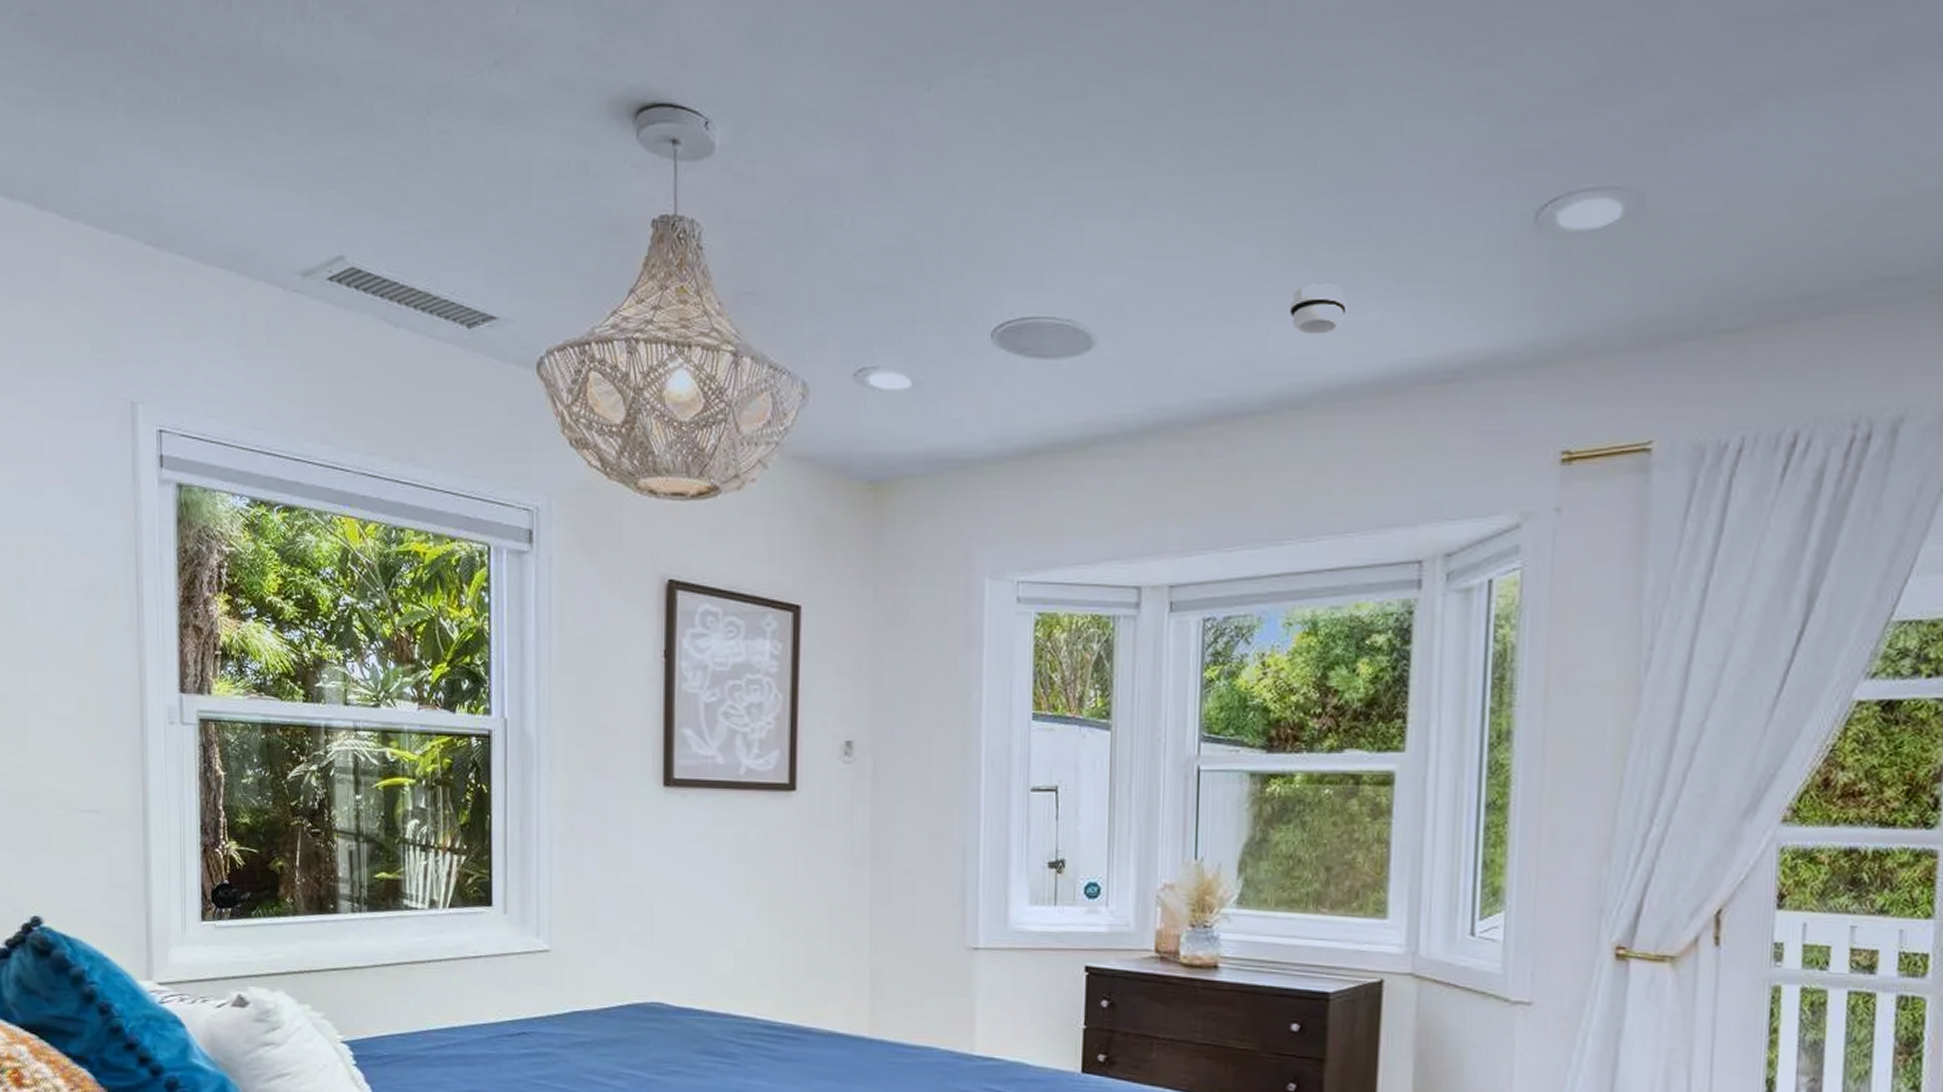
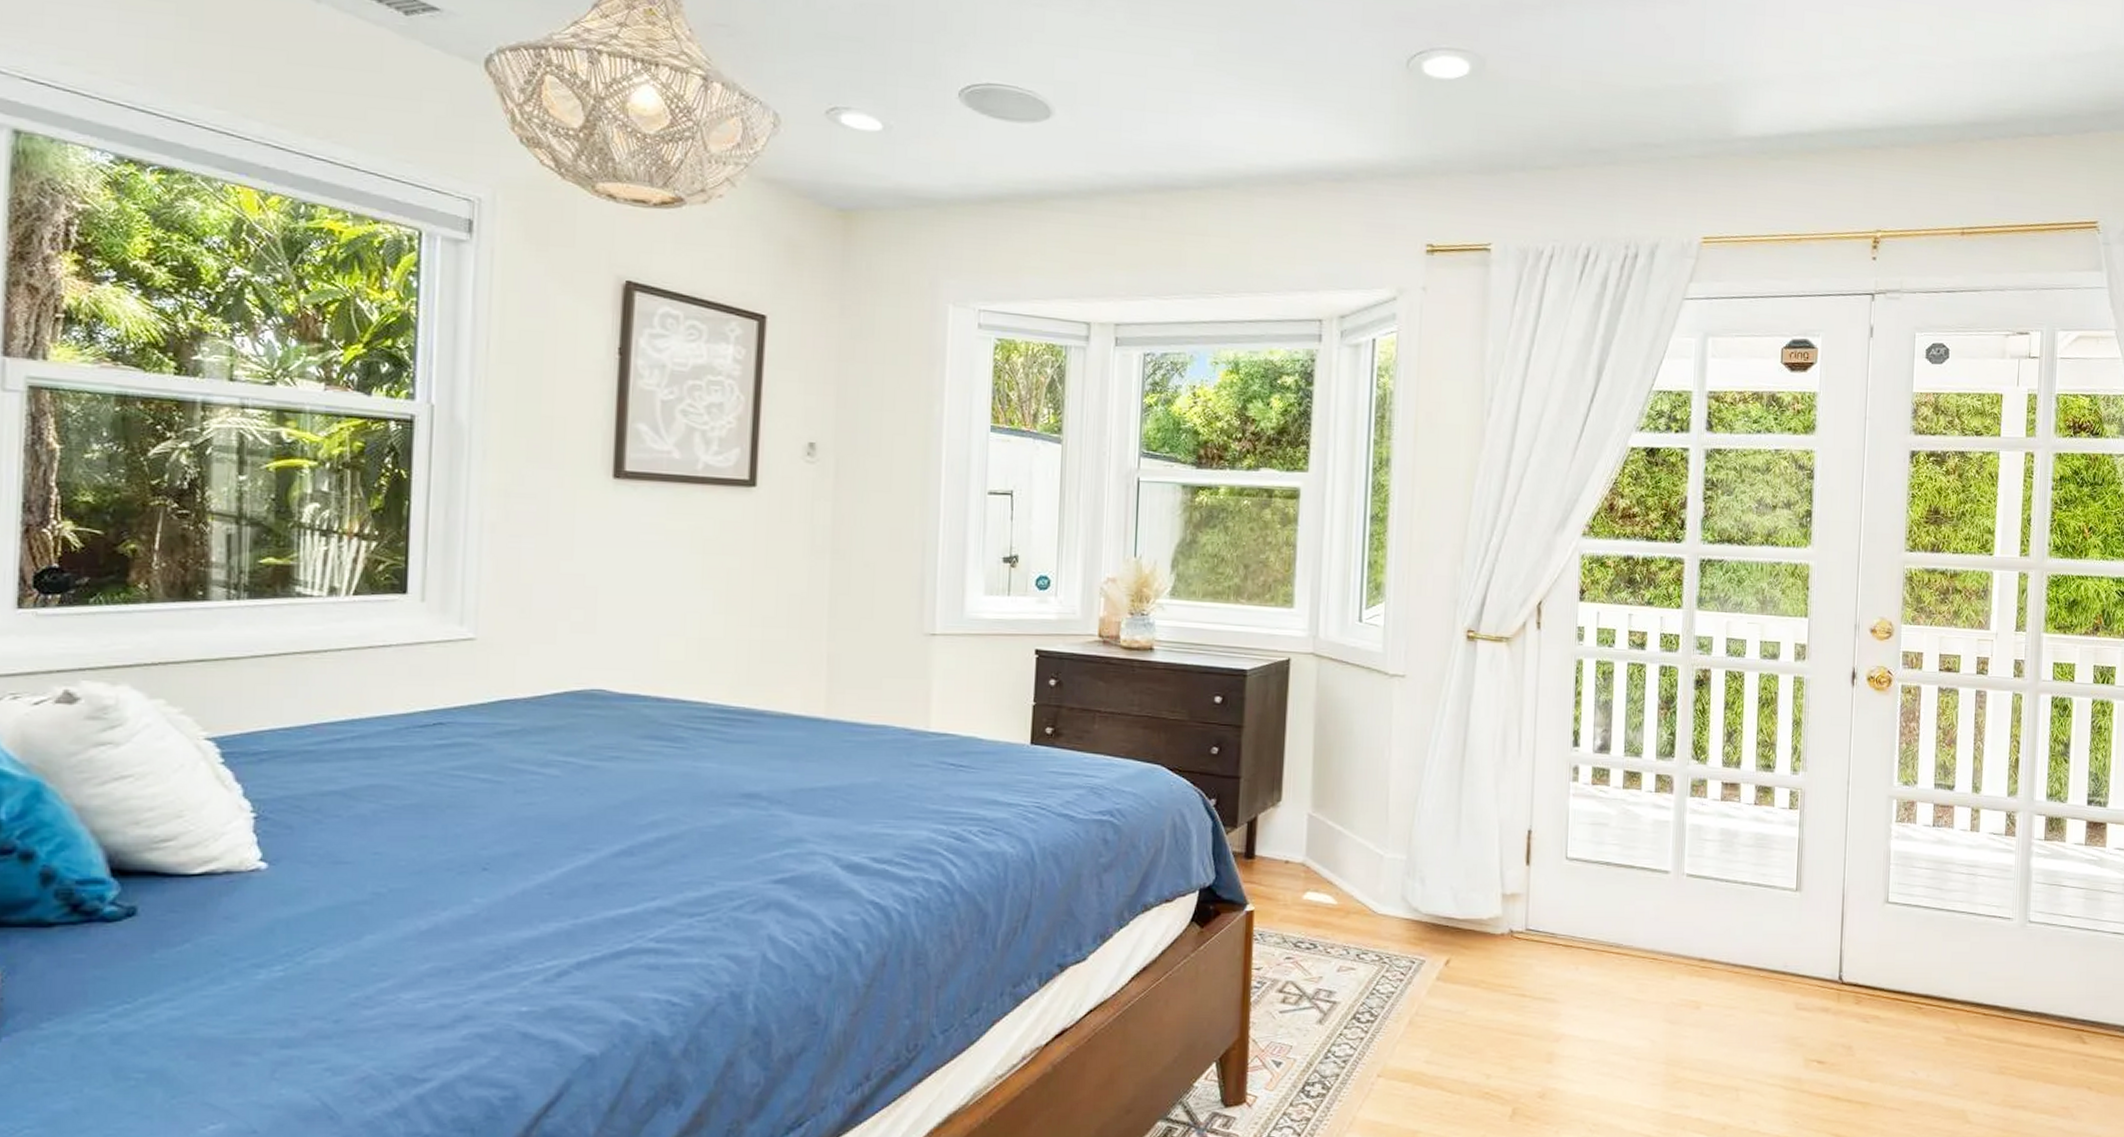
smoke detector: present [1289,283,1347,335] -> none [1218,90,1264,131]

